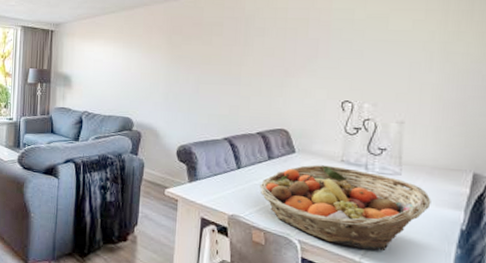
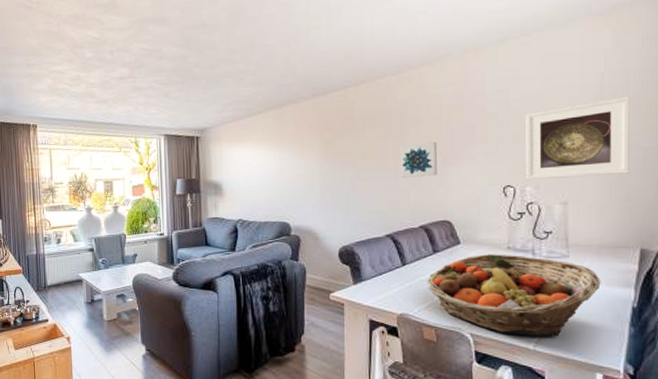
wall art: none [242,52,280,86] -> present [400,141,437,178]
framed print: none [365,24,475,99] -> present [526,96,631,180]

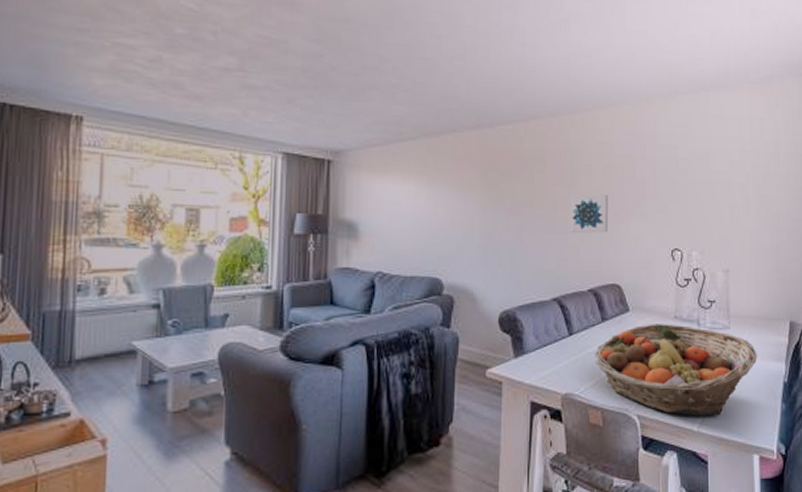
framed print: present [526,96,631,180] -> none [693,166,781,245]

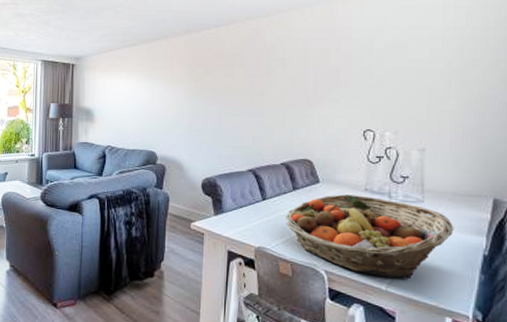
wall art: present [570,194,608,233] -> none [265,83,301,116]

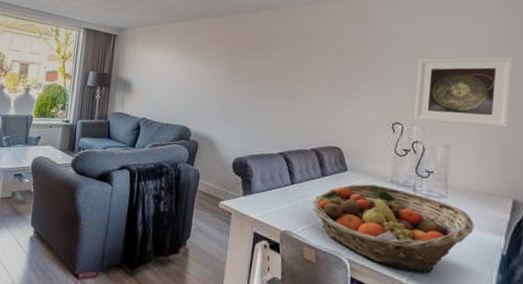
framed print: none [386,52,490,126] -> present [414,56,514,128]

